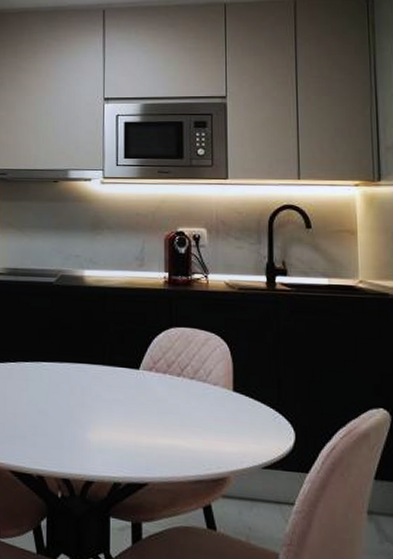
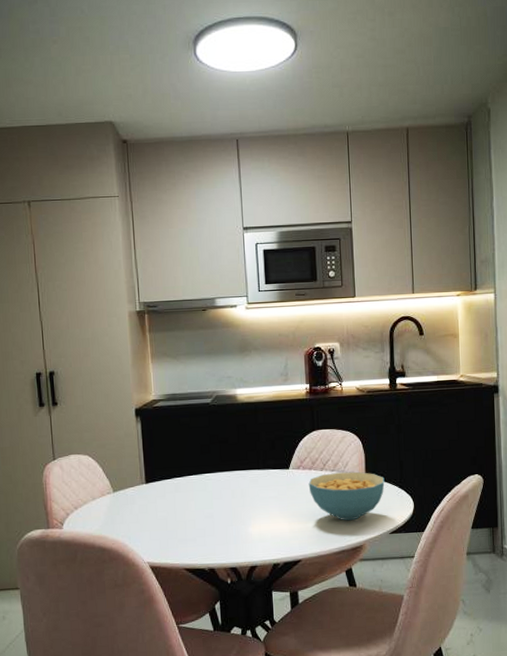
cereal bowl: none [161,381,258,444] -> present [308,471,385,521]

